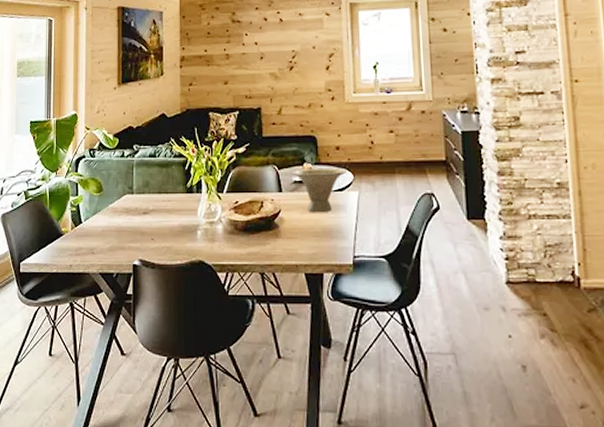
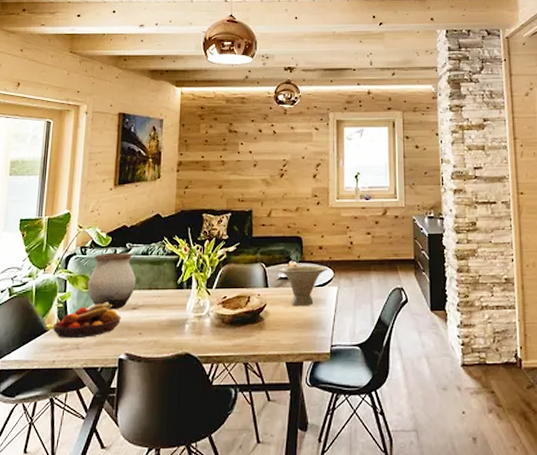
fruit bowl: none [67,206,133,244] -> present [52,302,121,339]
vase: none [98,154,146,214] -> present [87,252,137,310]

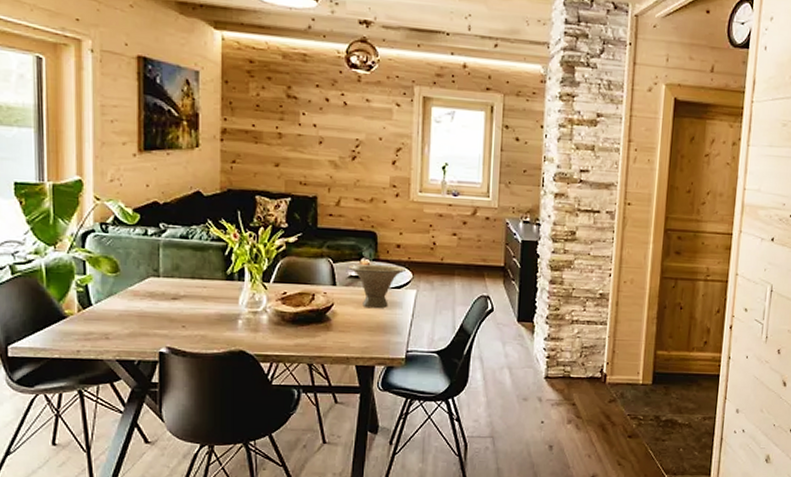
fruit bowl: present [52,302,121,339] -> none [72,289,159,328]
vase: present [87,252,137,310] -> none [112,232,175,299]

